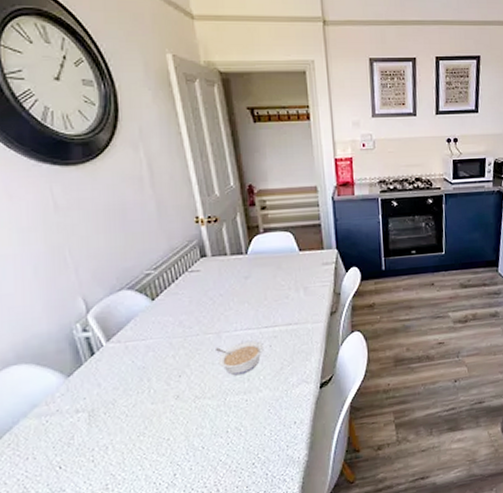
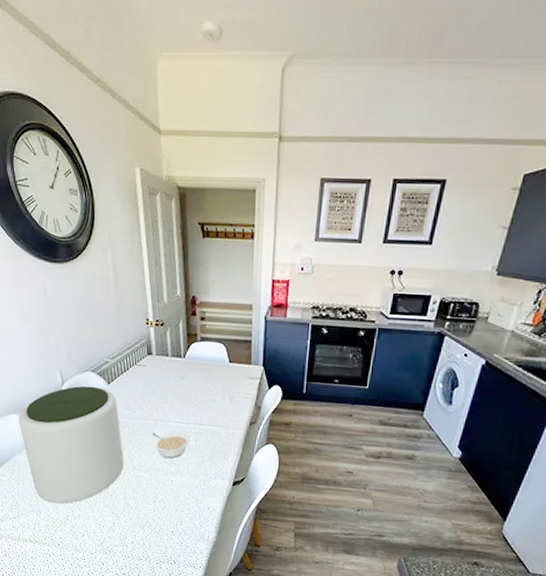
plant pot: none [21,306,182,474] -> present [18,385,124,504]

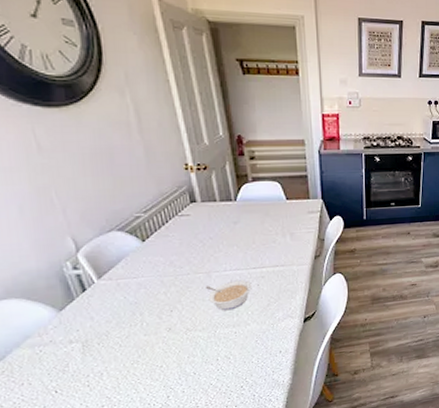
plant pot: present [18,385,124,504] -> none [11,247,174,397]

